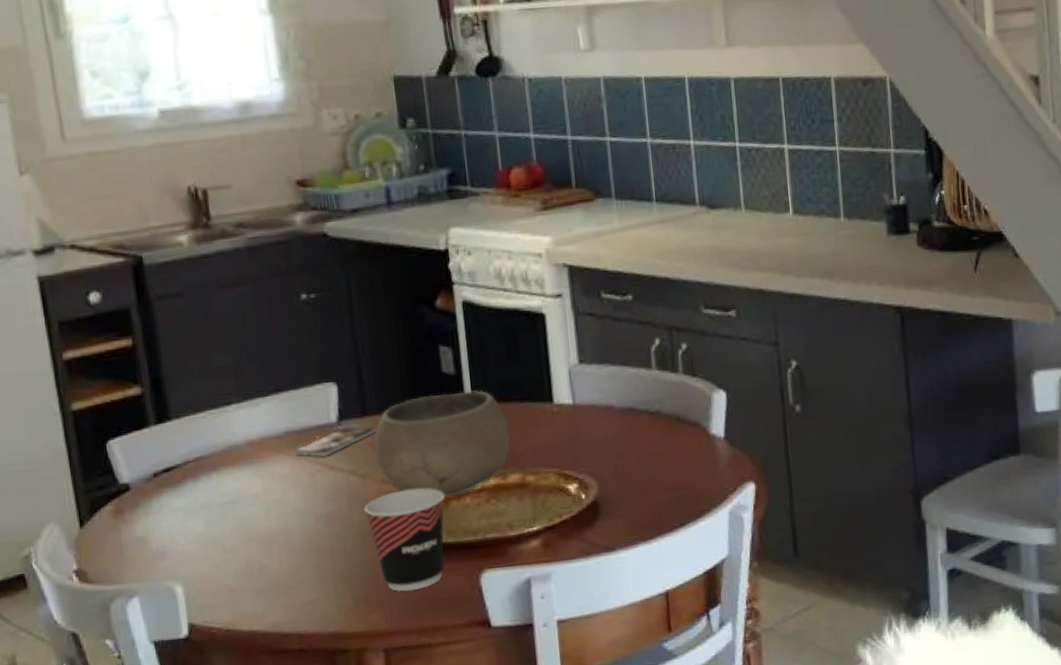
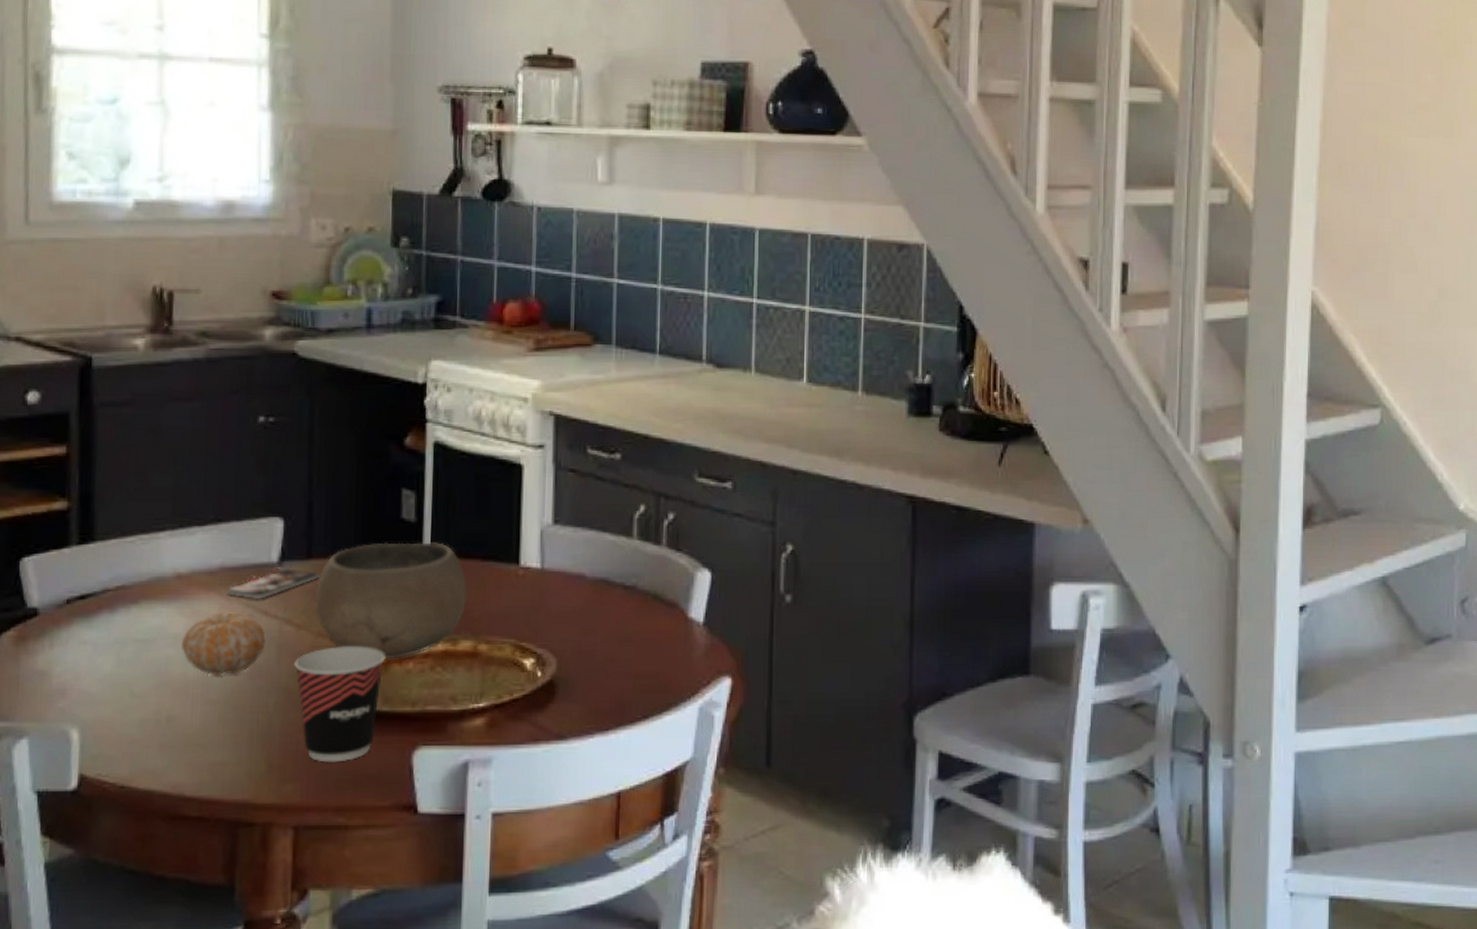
fruit: none [260,469,336,527] -> present [181,612,266,676]

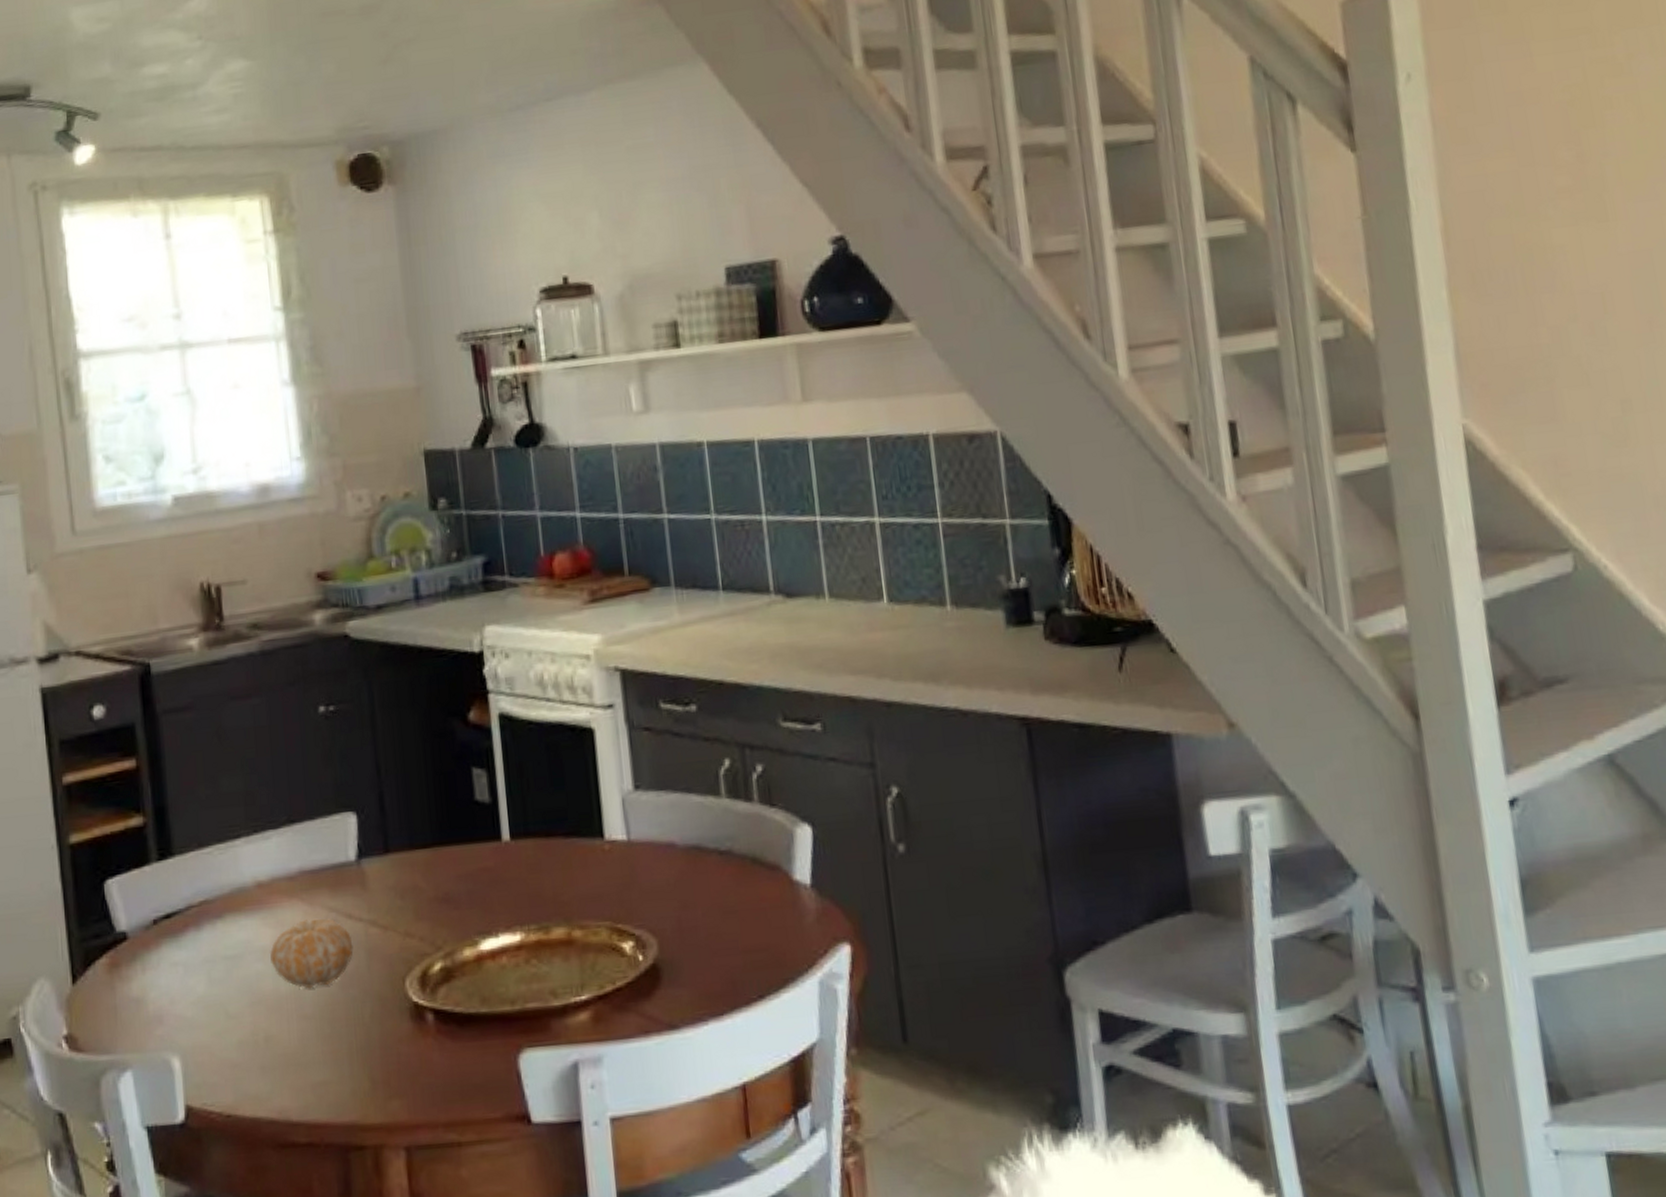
smartphone: present [226,567,320,599] -> none [308,864,400,903]
cup: present [294,646,385,763] -> none [385,943,477,1075]
bowl: present [316,542,468,660] -> none [398,822,554,956]

